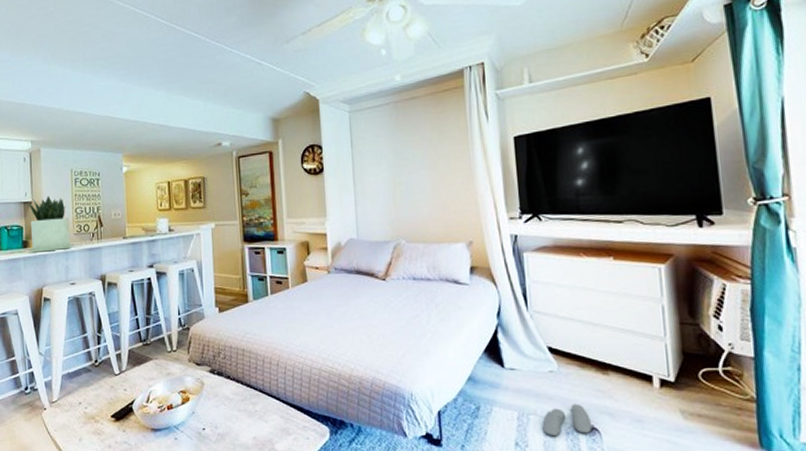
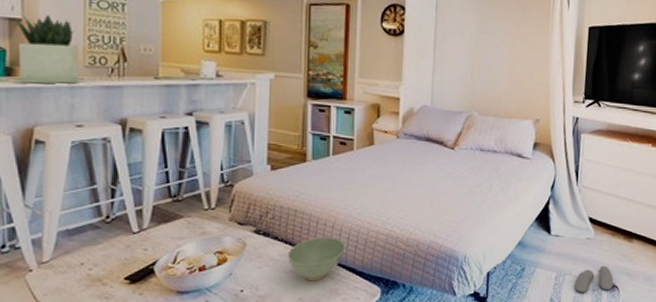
bowl: none [239,376,292,420] -> present [287,237,346,281]

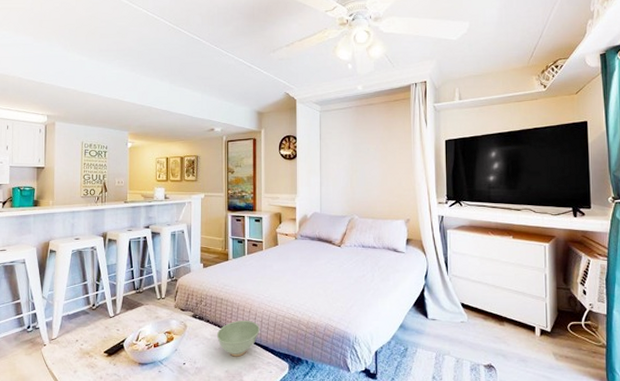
planter: present [13,15,84,85] -> none [38,163,80,211]
slippers: present [574,266,614,293] -> none [453,347,490,372]

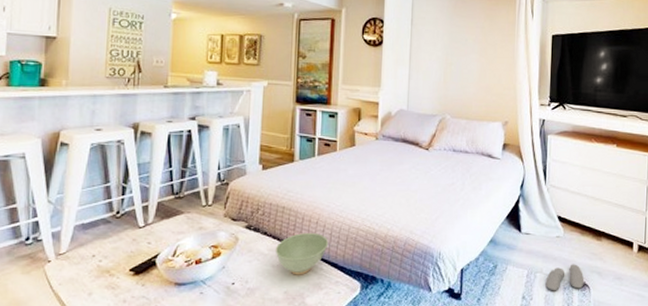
slippers: none [453,347,490,372] -> present [545,264,584,291]

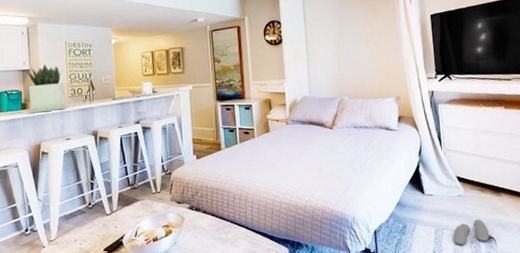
planter: none [45,33,104,93] -> present [25,64,69,114]
bowl: present [275,233,329,275] -> none [214,209,258,246]

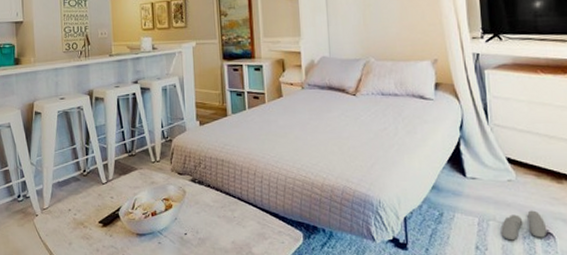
planter: present [25,64,69,114] -> none [18,16,63,69]

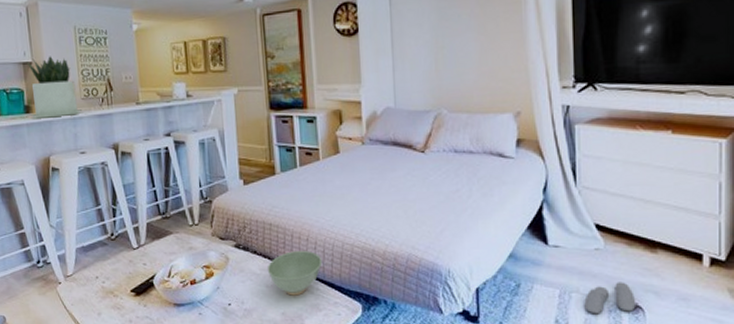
planter: none [18,16,63,69] -> present [26,56,82,119]
bowl: none [219,184,268,226] -> present [267,251,323,296]

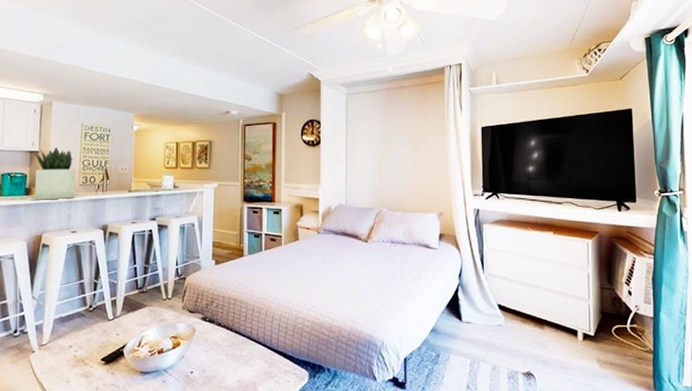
bowl: present [267,251,323,296] -> none [228,324,278,364]
slippers: present [584,282,636,314] -> none [489,353,529,381]

